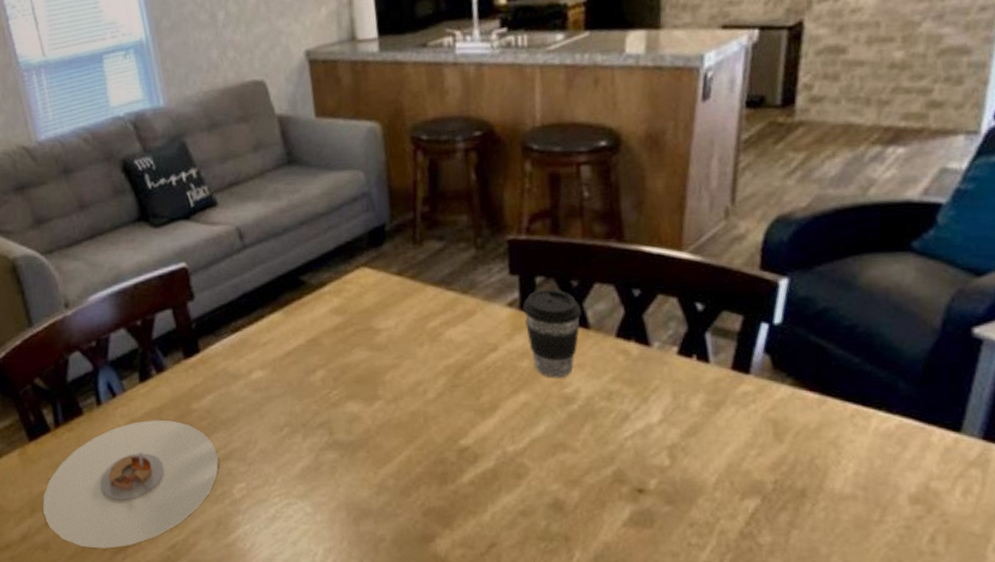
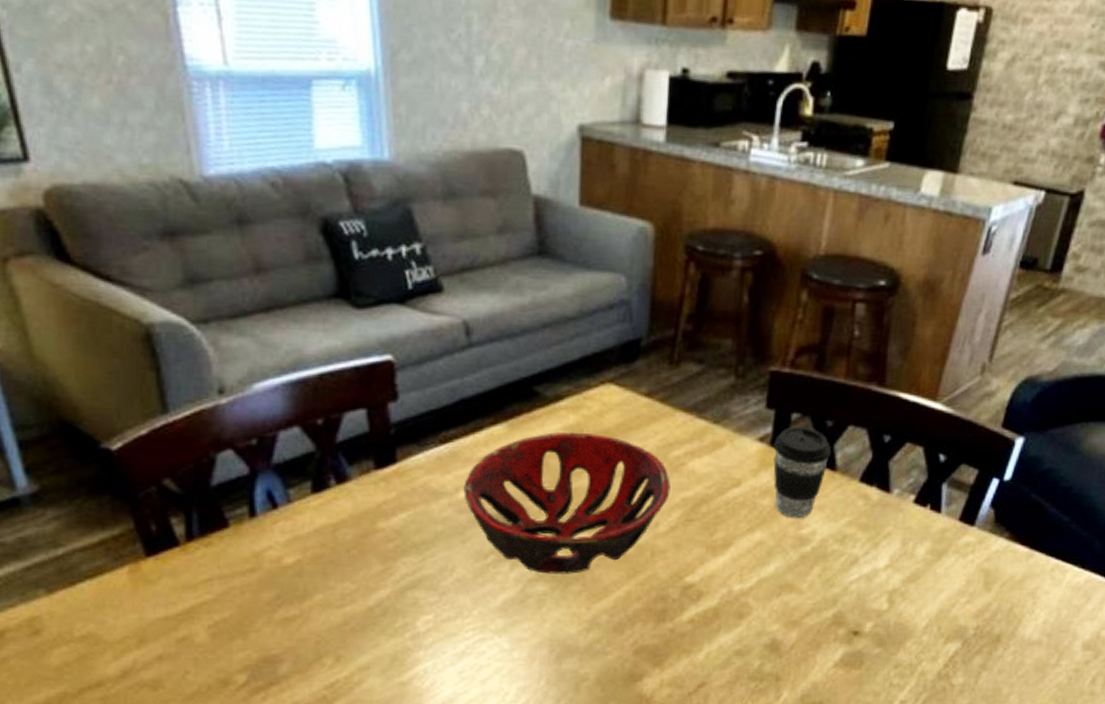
plate: present [42,420,219,549] -> none [157,538,404,687]
decorative bowl: none [255,312,433,443] -> present [463,432,671,574]

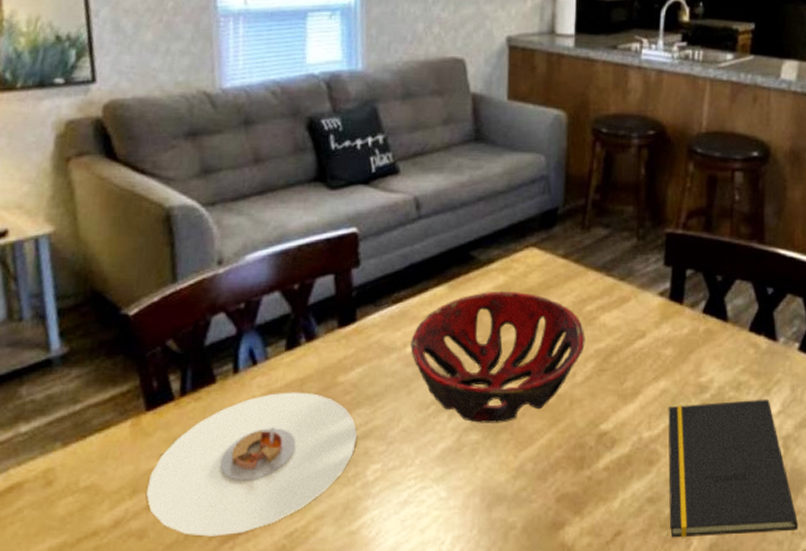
plate: none [157,538,404,687] -> present [147,392,358,537]
notepad: none [758,552,898,689] -> present [668,399,799,538]
coffee cup: present [773,426,832,519] -> none [672,281,723,367]

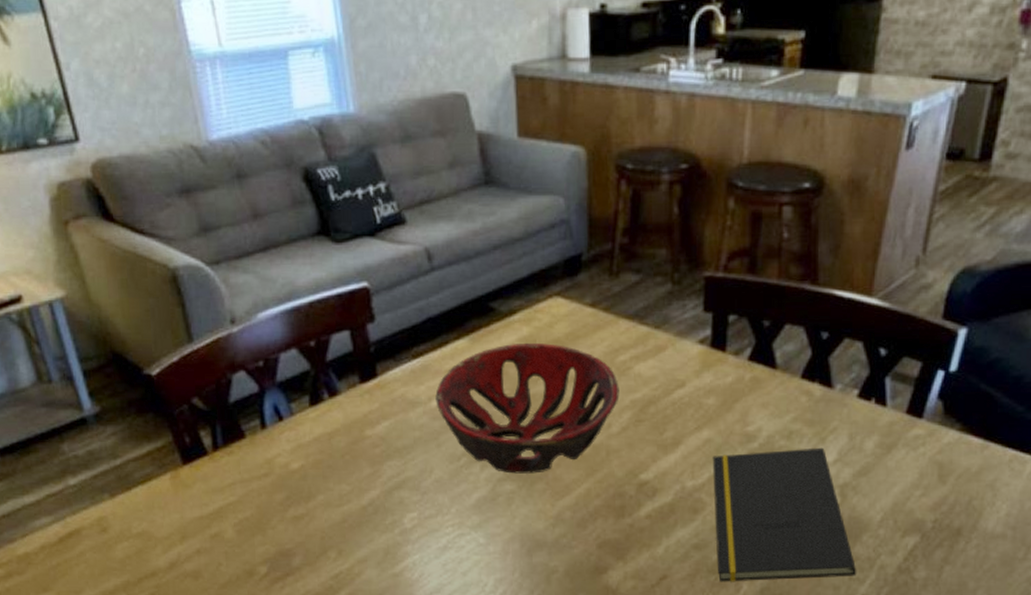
plate: present [147,392,358,537] -> none [195,445,391,577]

